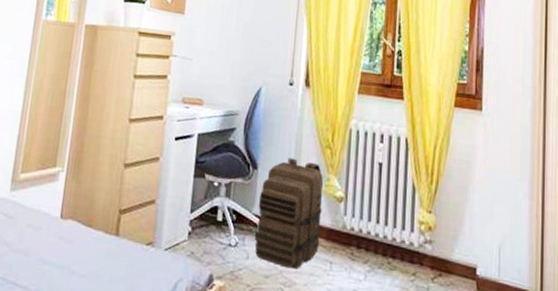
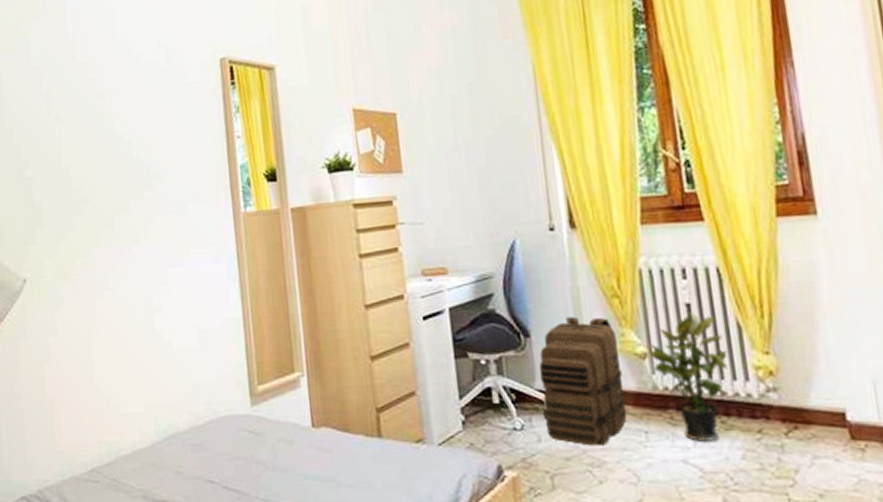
potted plant: none [345,169,402,277] -> present [649,311,728,442]

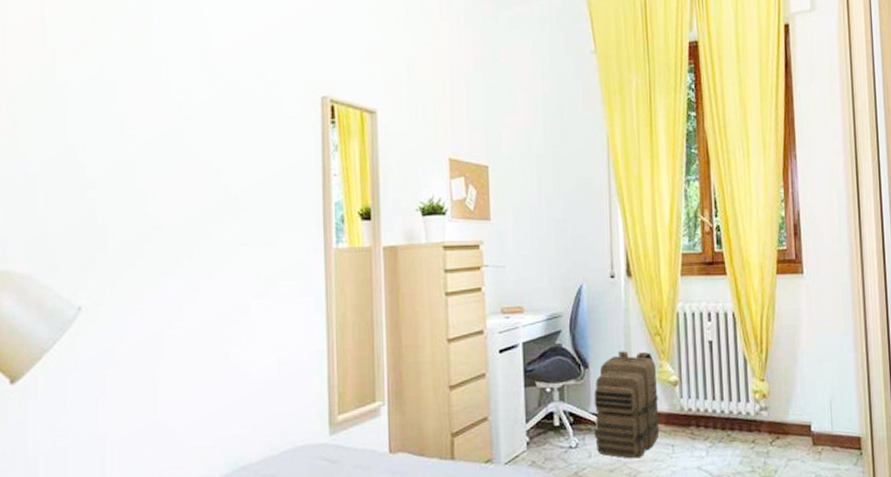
potted plant: present [649,311,728,442] -> none [679,347,736,452]

